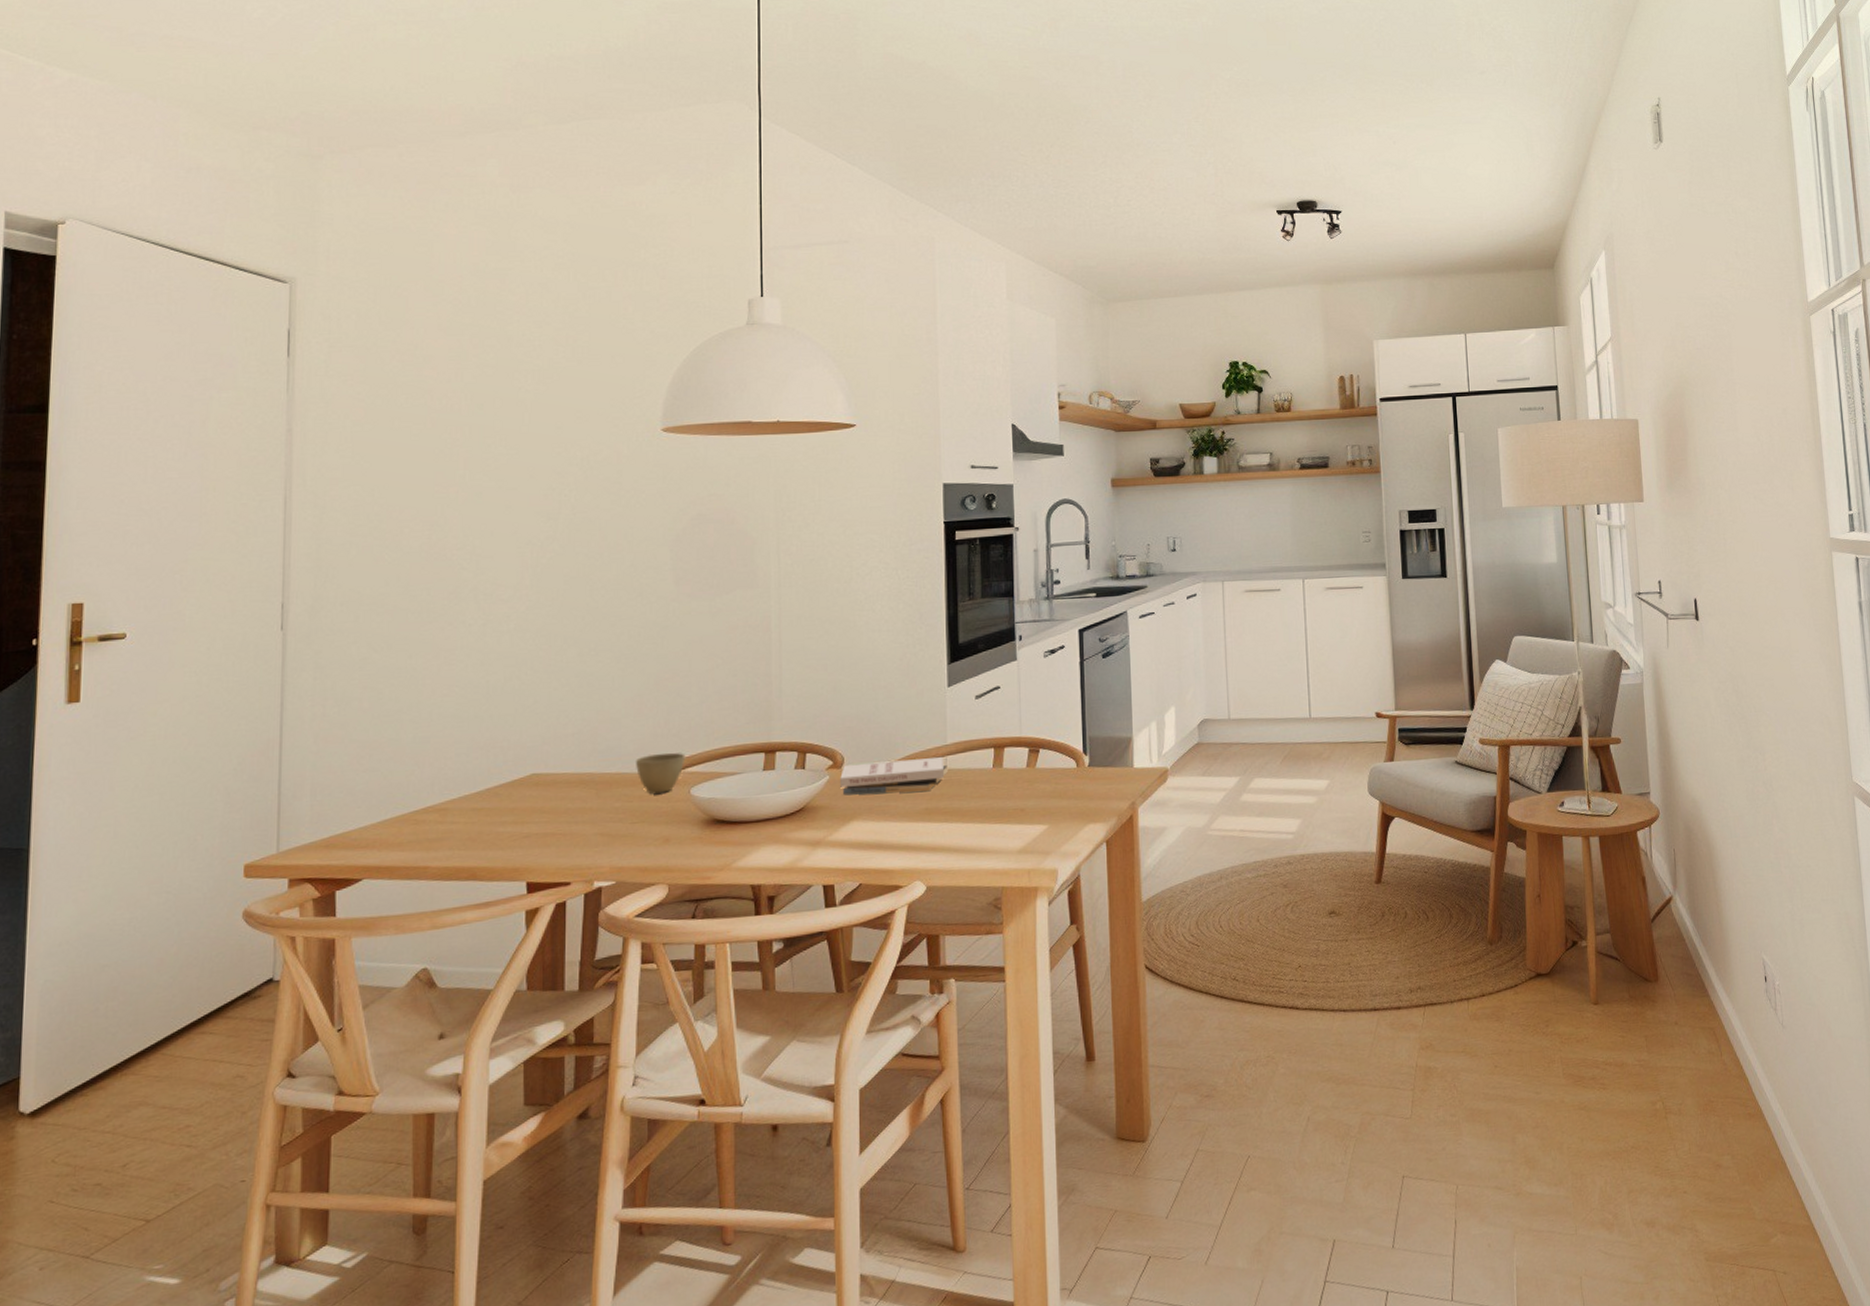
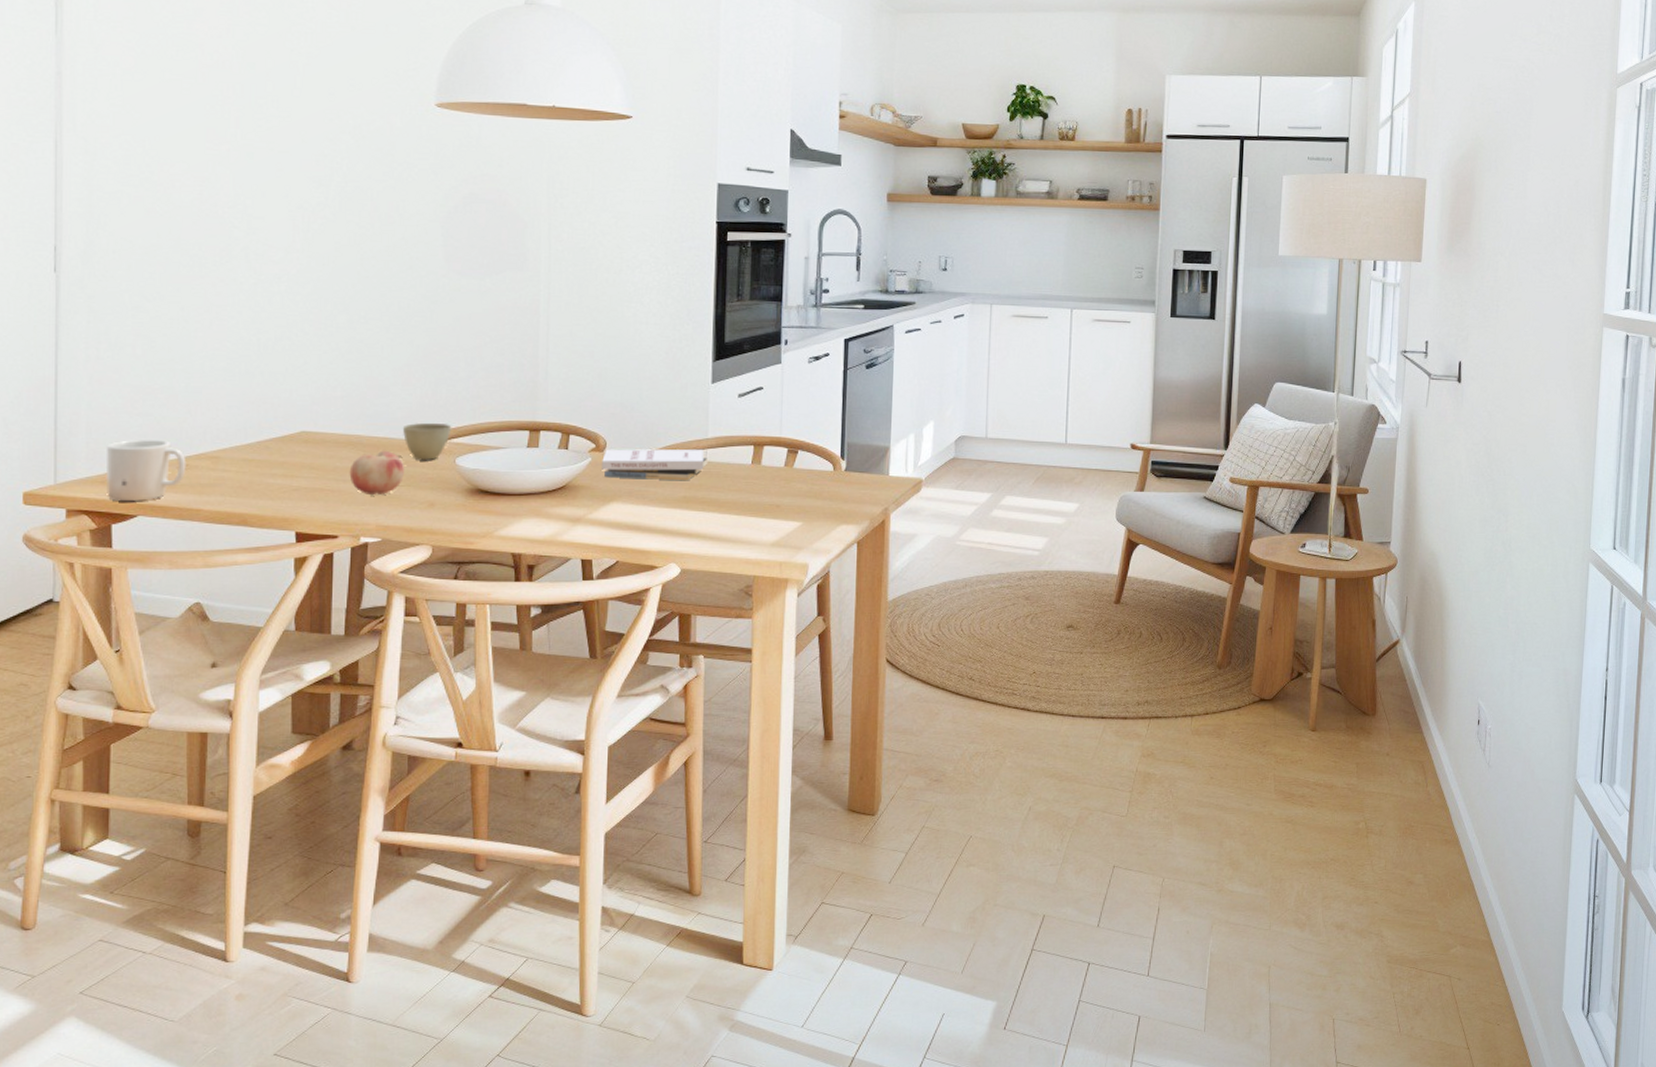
mug: none [330,795,414,865] -> present [105,439,187,501]
fruit: none [581,786,639,835] -> present [349,450,405,495]

